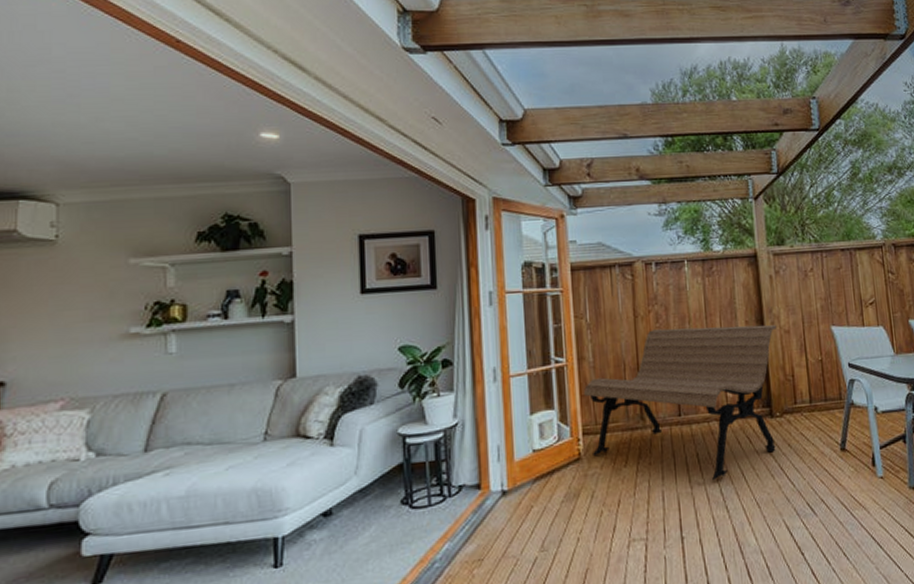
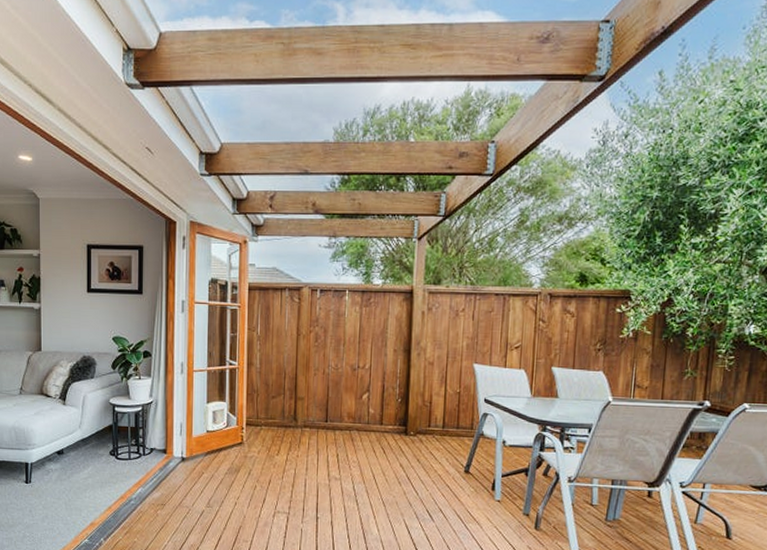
bench: present [583,325,777,481] -> none [249,347,422,478]

